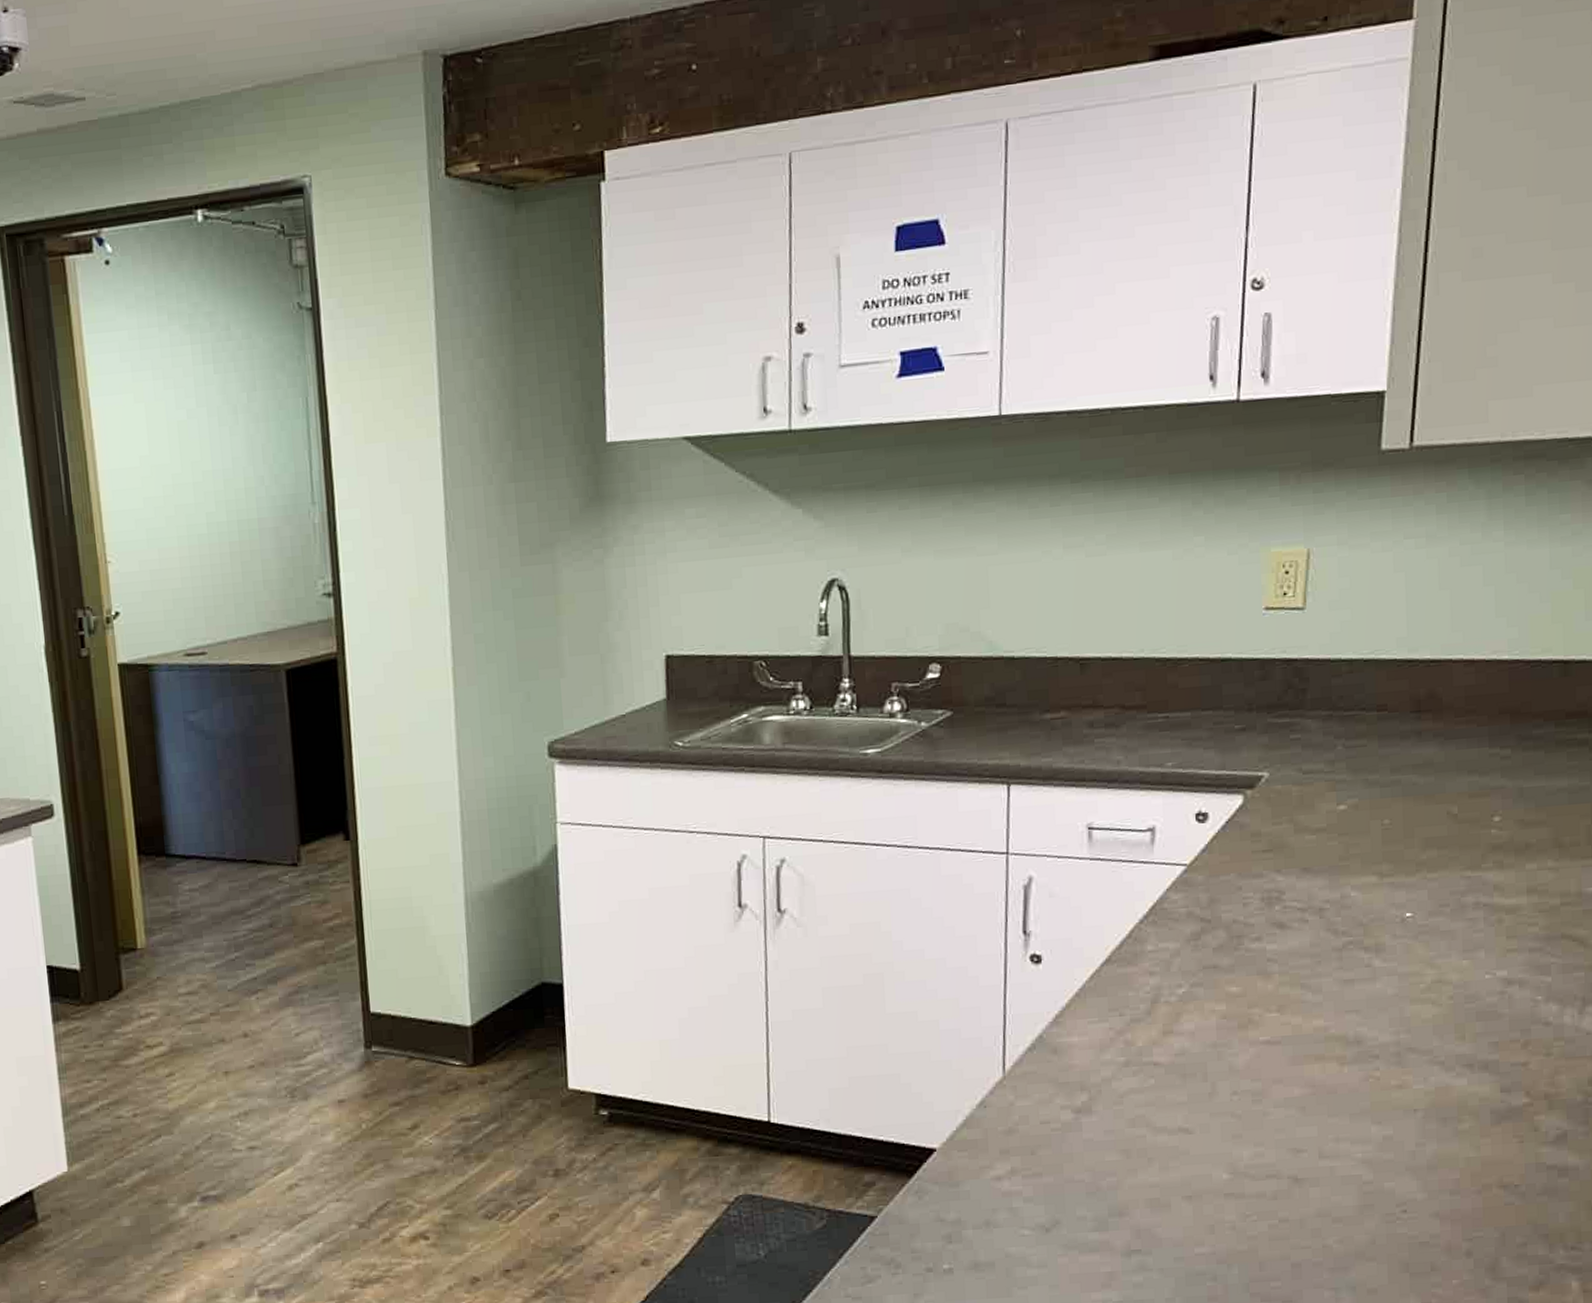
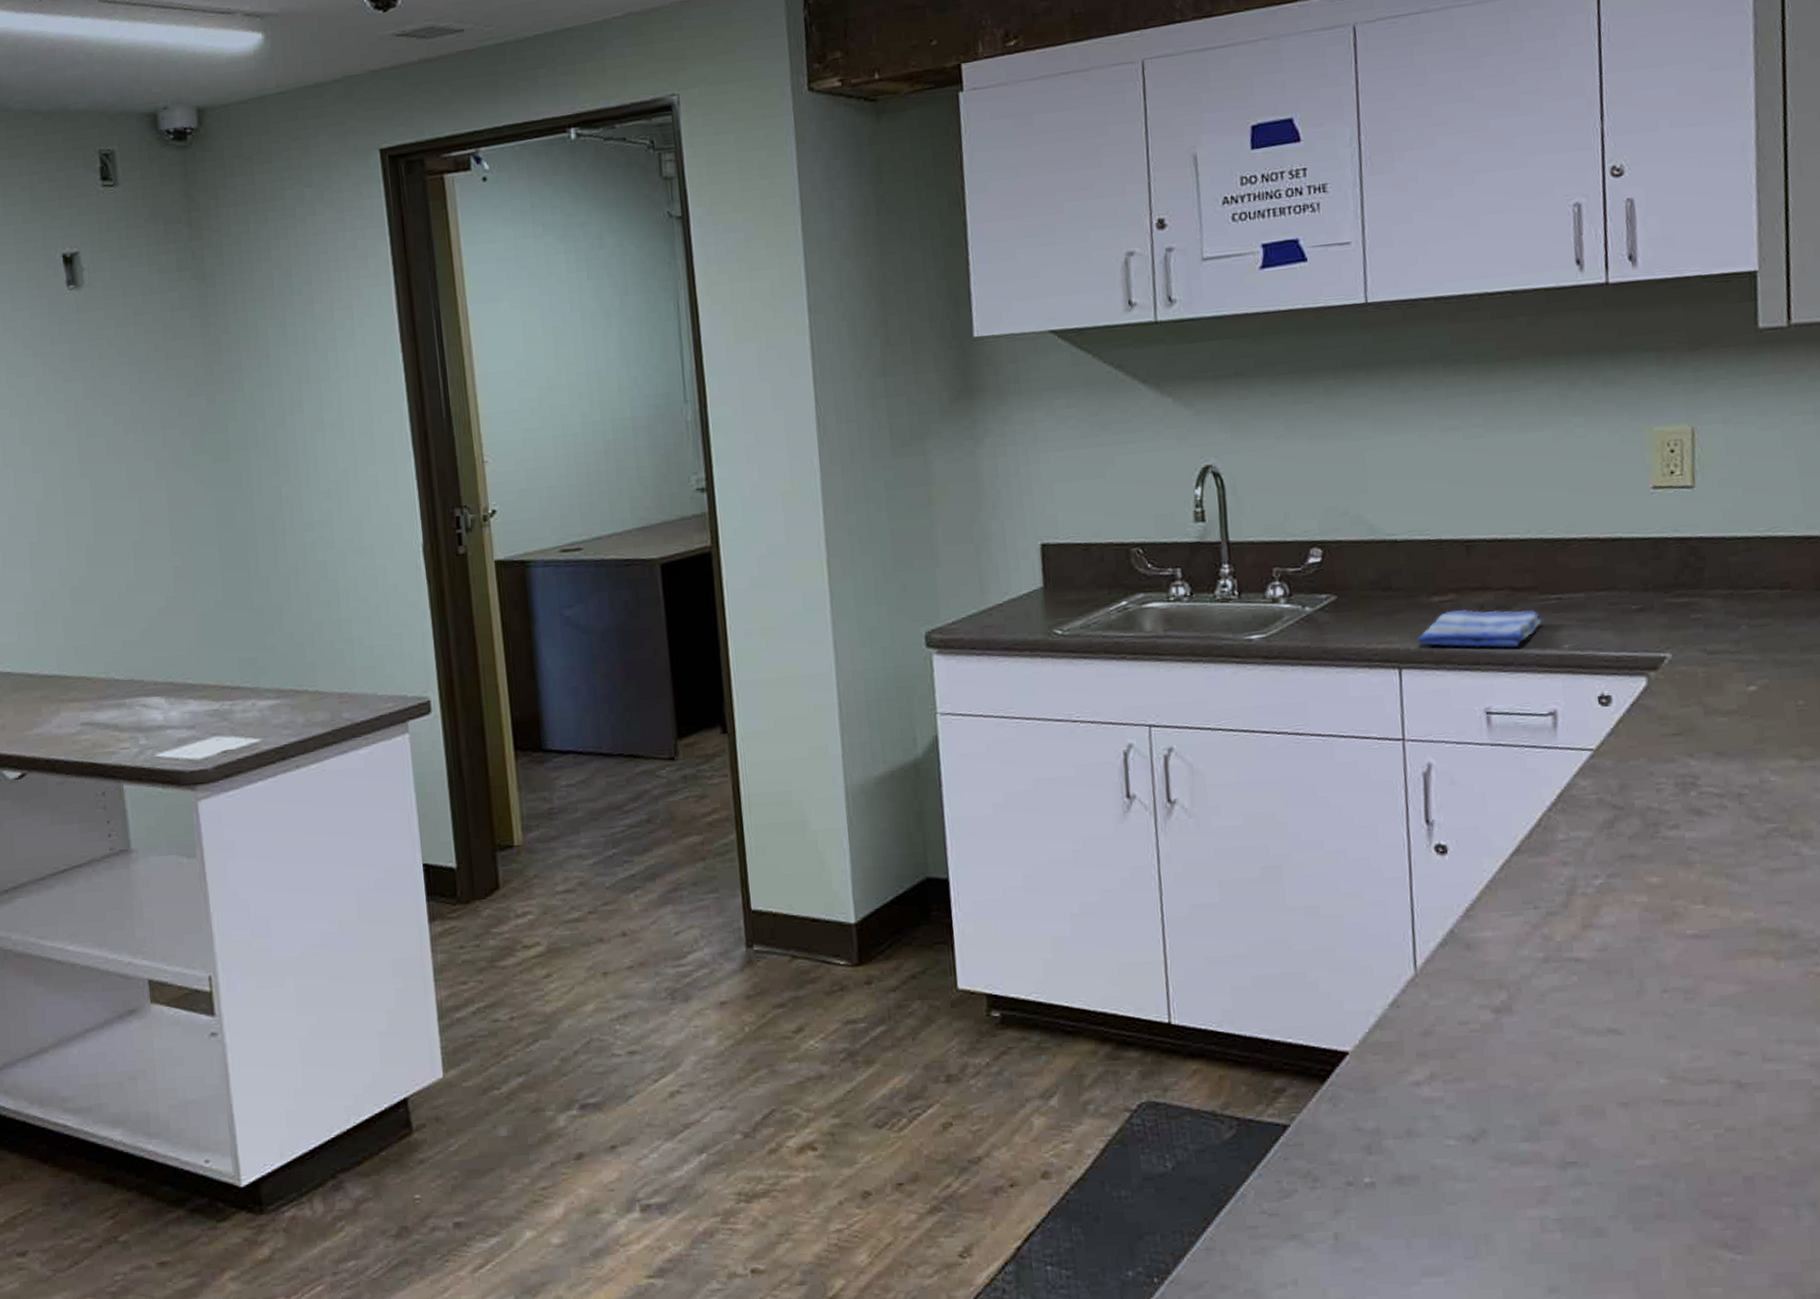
dish towel: none [1027,727,1150,765] -> present [1417,610,1544,648]

